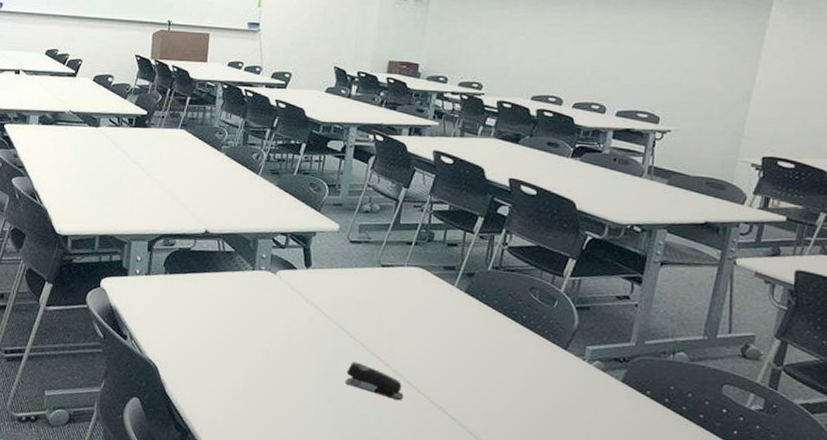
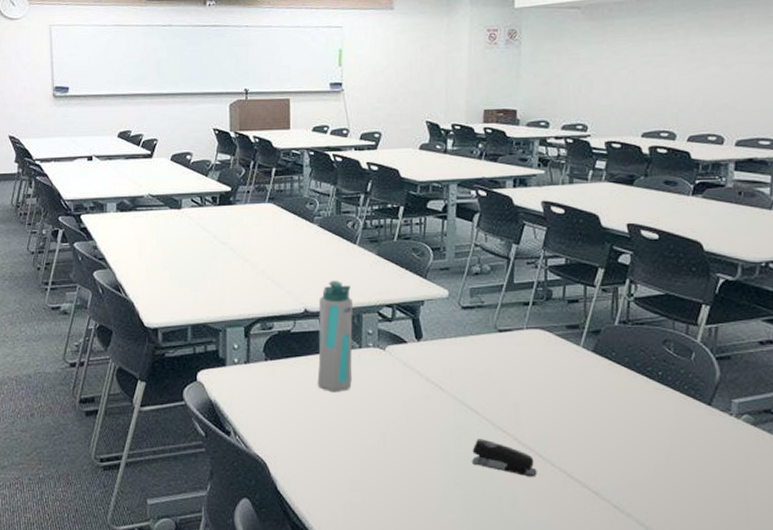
water bottle: none [211,206,250,309] -> present [317,281,353,393]

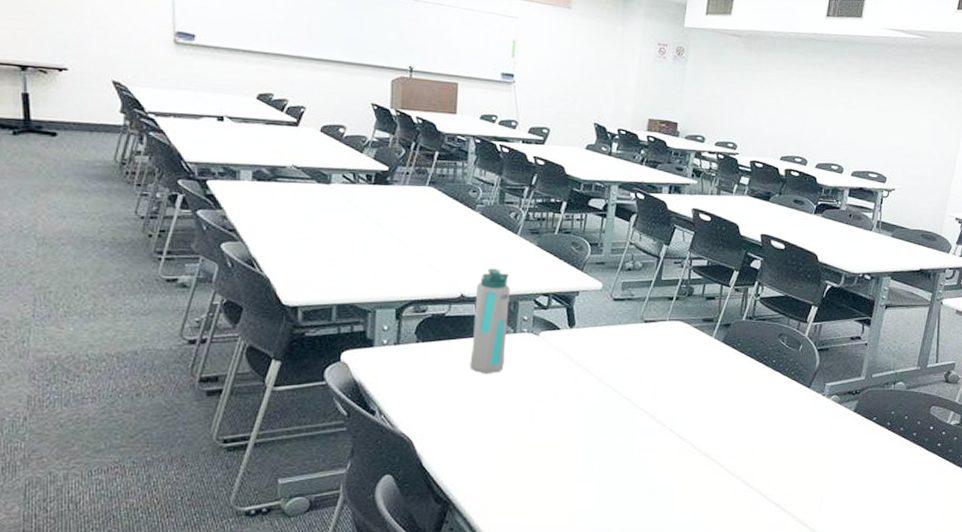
stapler: present [471,439,537,477] -> none [610,416,667,449]

